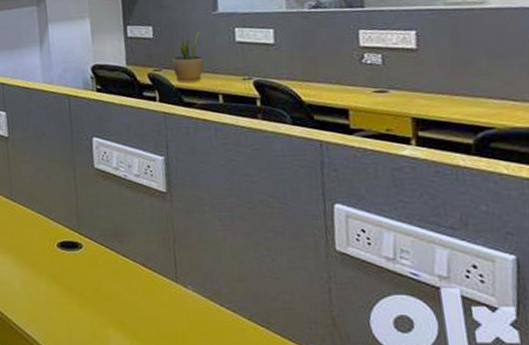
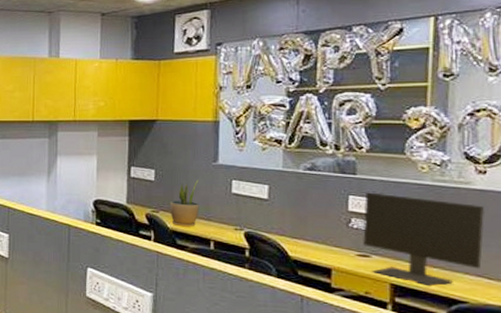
computer monitor: none [375,23,505,116] -> present [363,192,485,287]

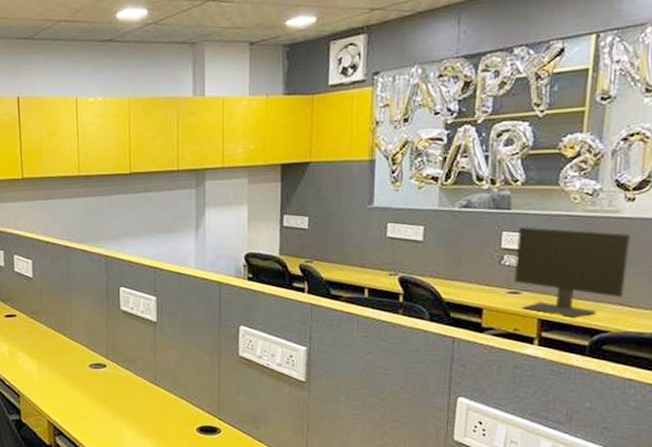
potted plant: present [170,180,199,227] -> none [324,225,354,276]

